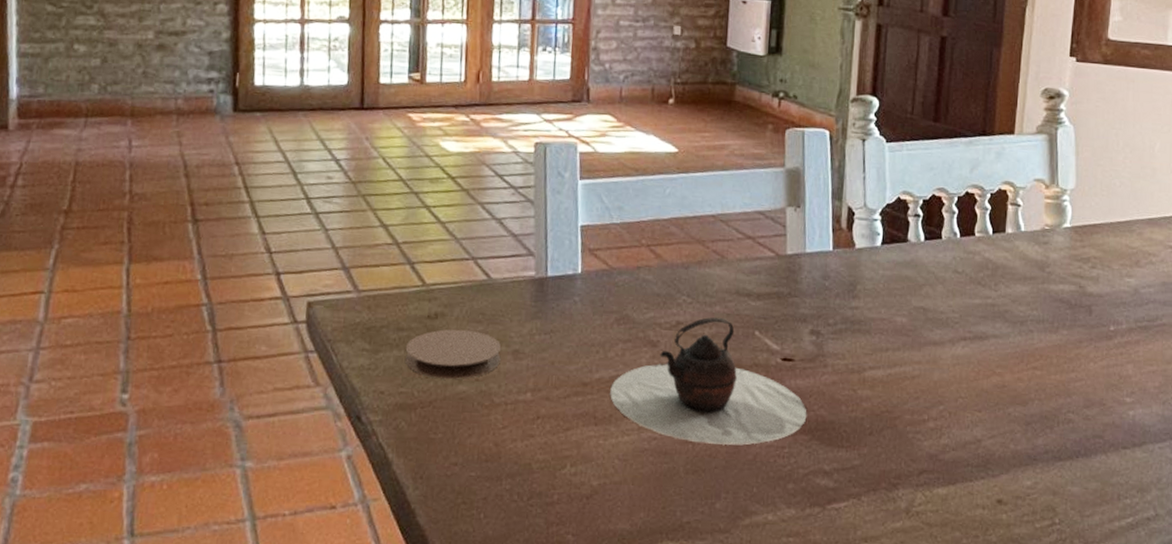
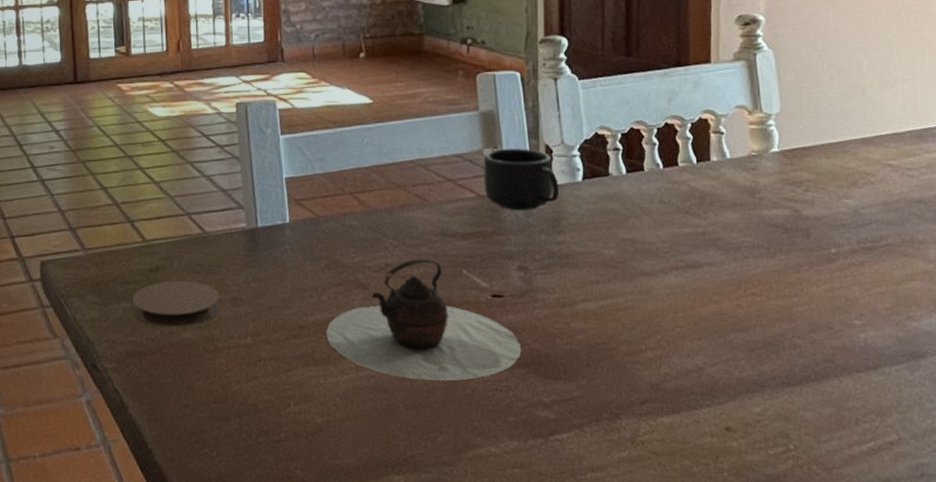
mug: none [783,208,858,273] -> present [483,148,560,210]

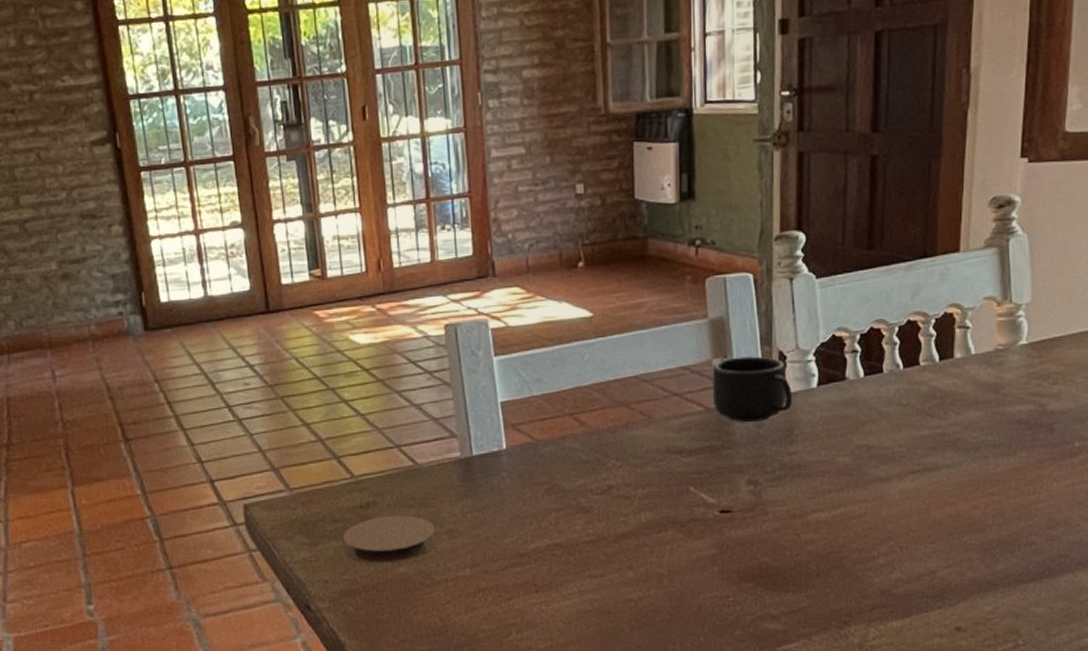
teapot: present [326,258,522,381] -> none [547,477,750,600]

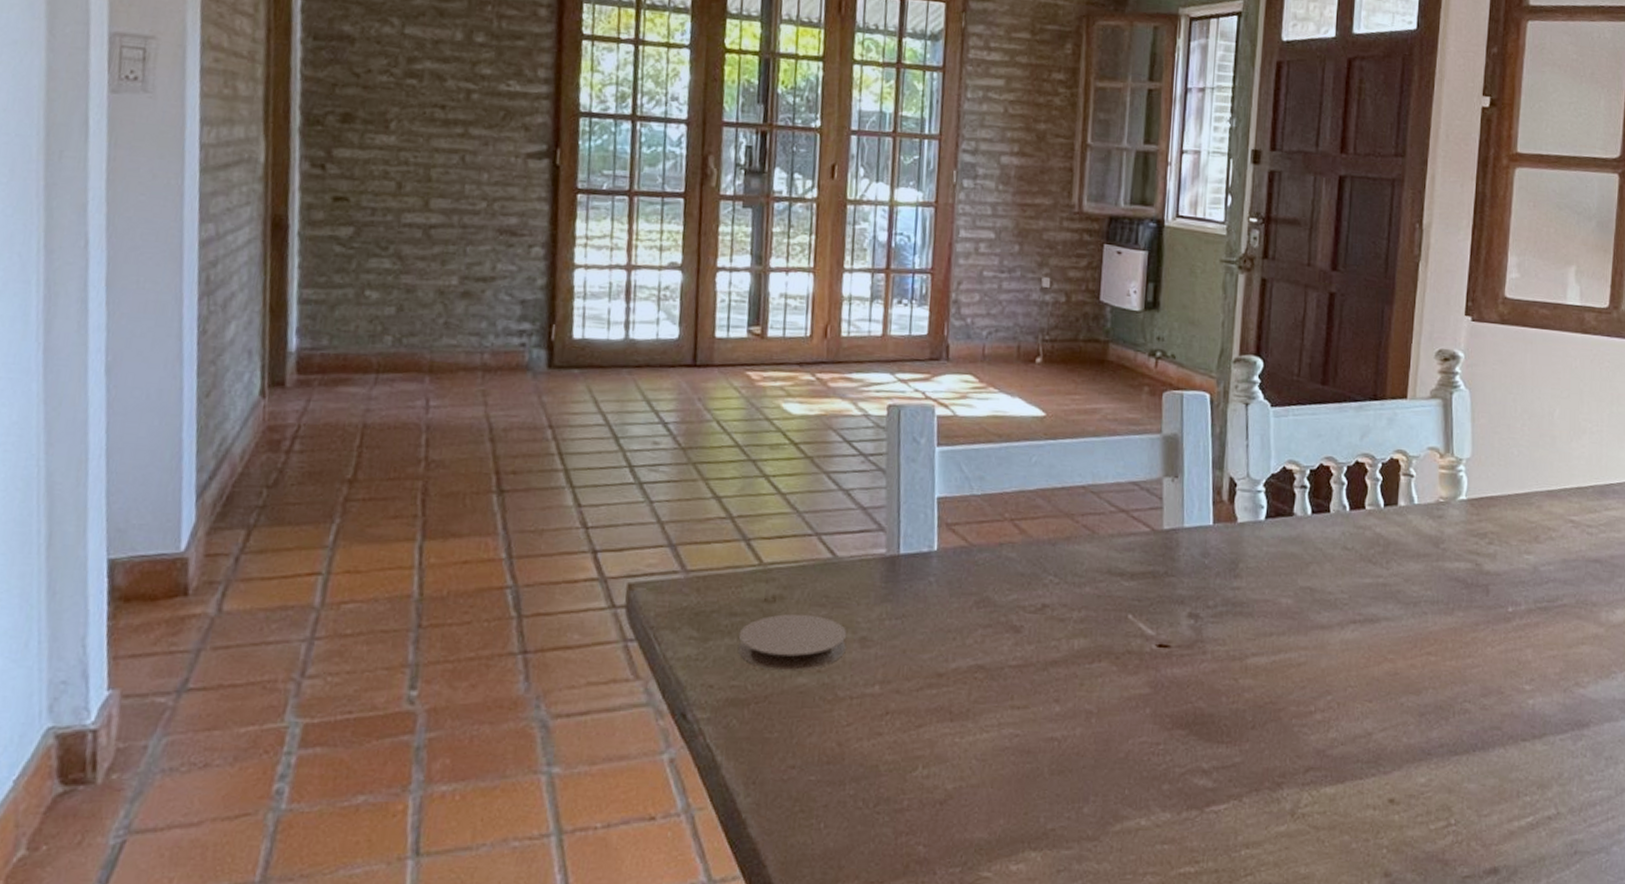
mug: present [712,356,793,422] -> none [1159,478,1241,550]

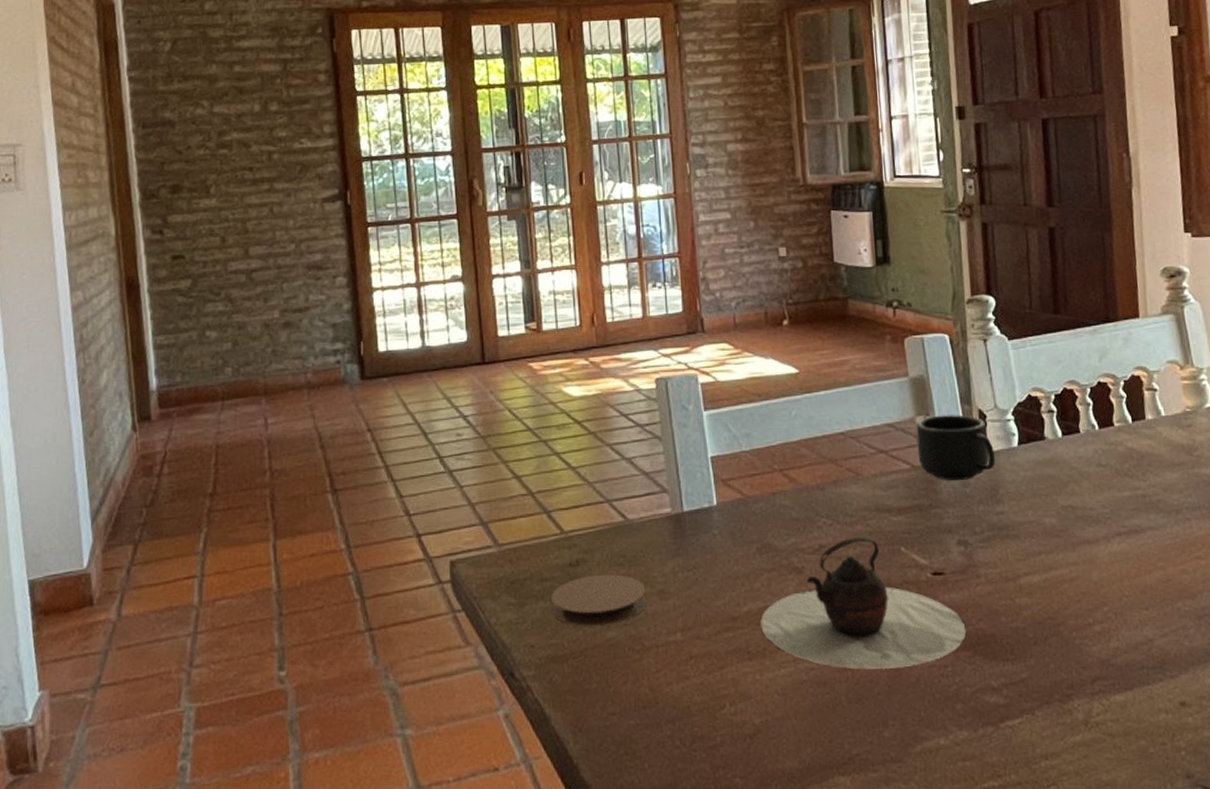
teapot: none [967,598,1184,742] -> present [760,536,966,669]
mug: none [1159,478,1241,550] -> present [915,414,996,480]

